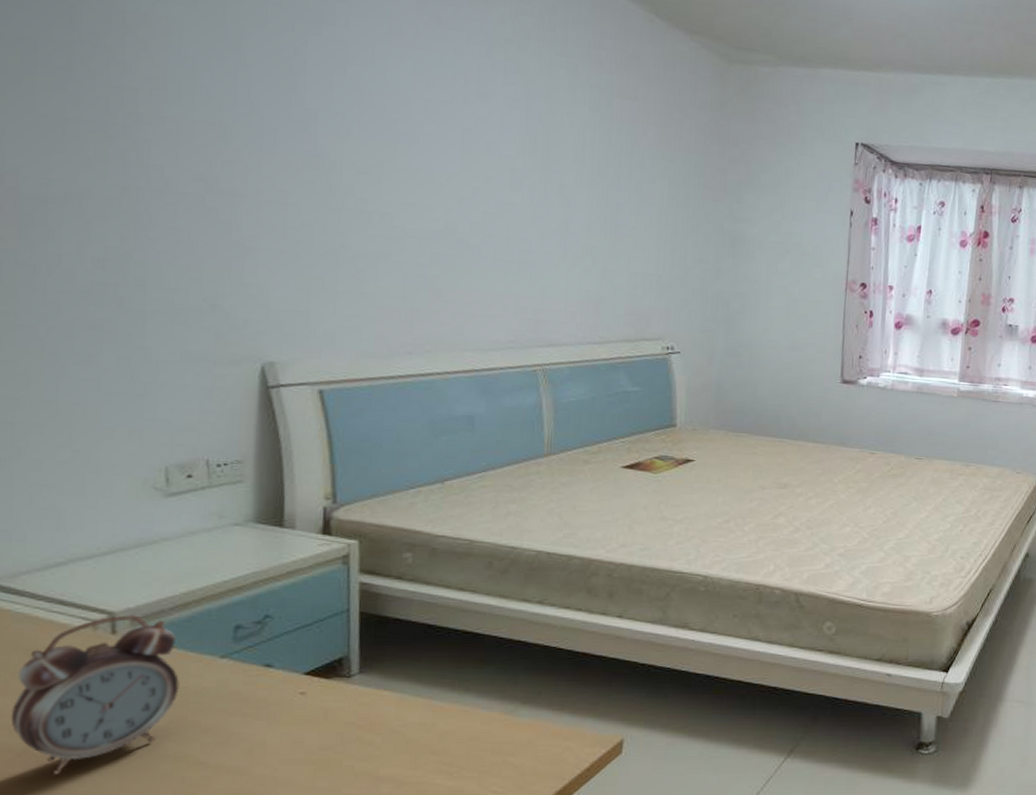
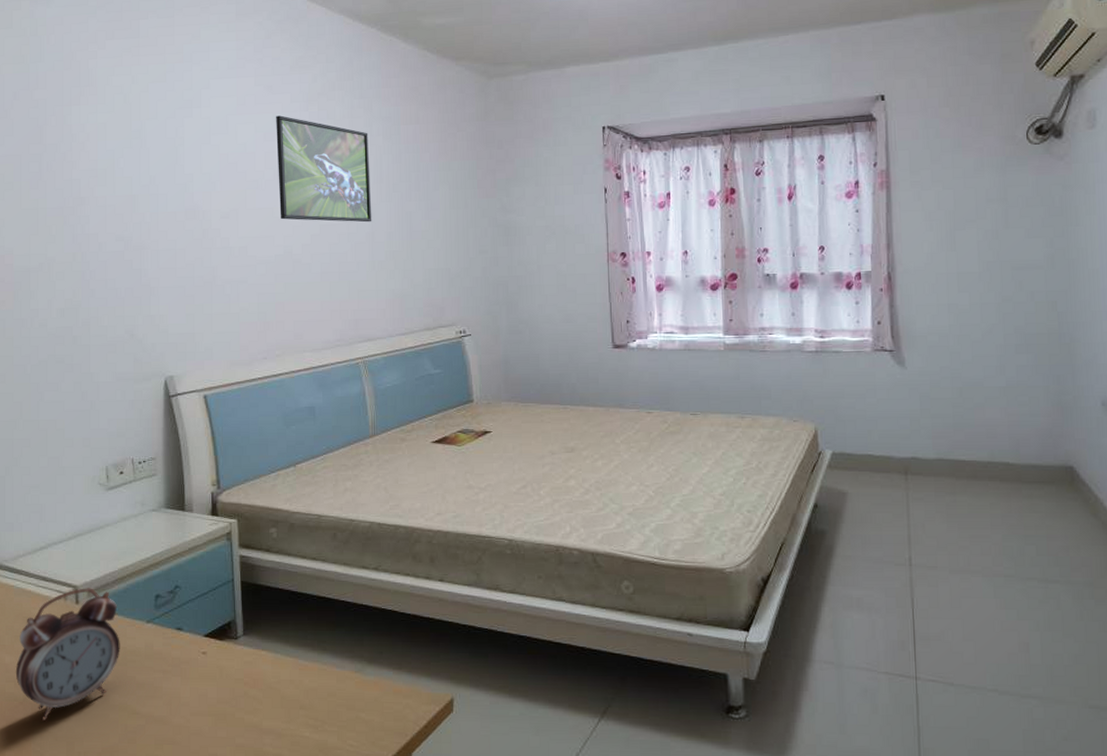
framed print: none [442,56,570,208] -> present [276,115,372,223]

